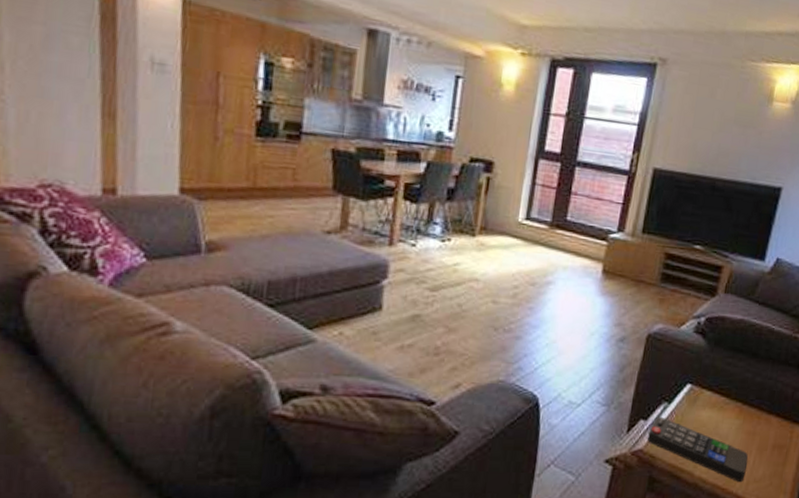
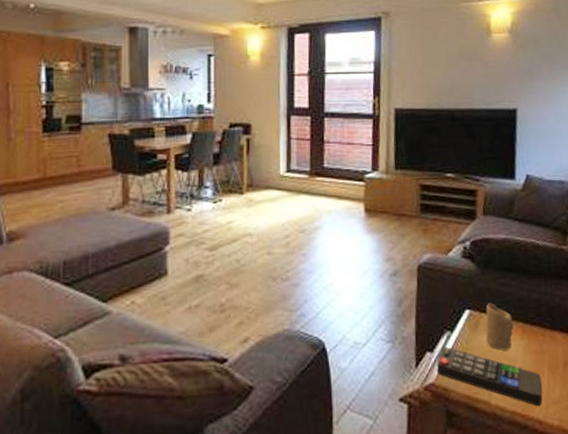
candle: none [702,380,732,427] -> present [485,303,514,351]

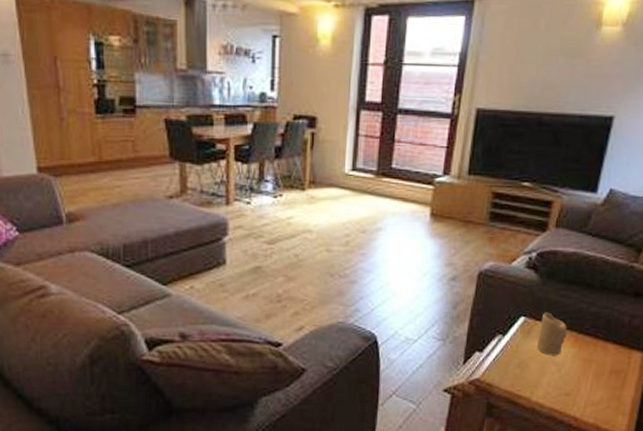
remote control: present [436,346,543,407] -> none [483,348,586,406]

